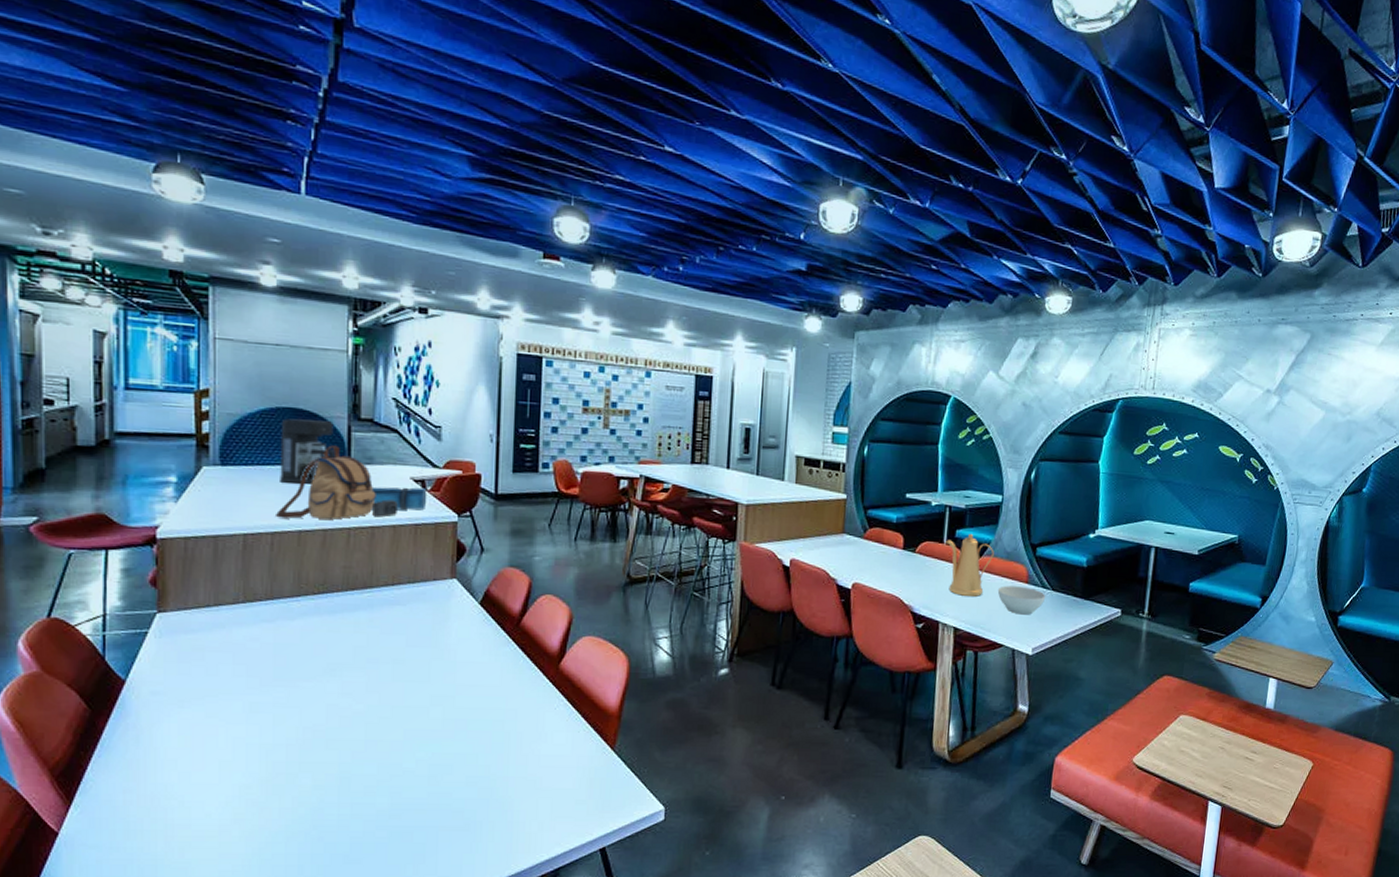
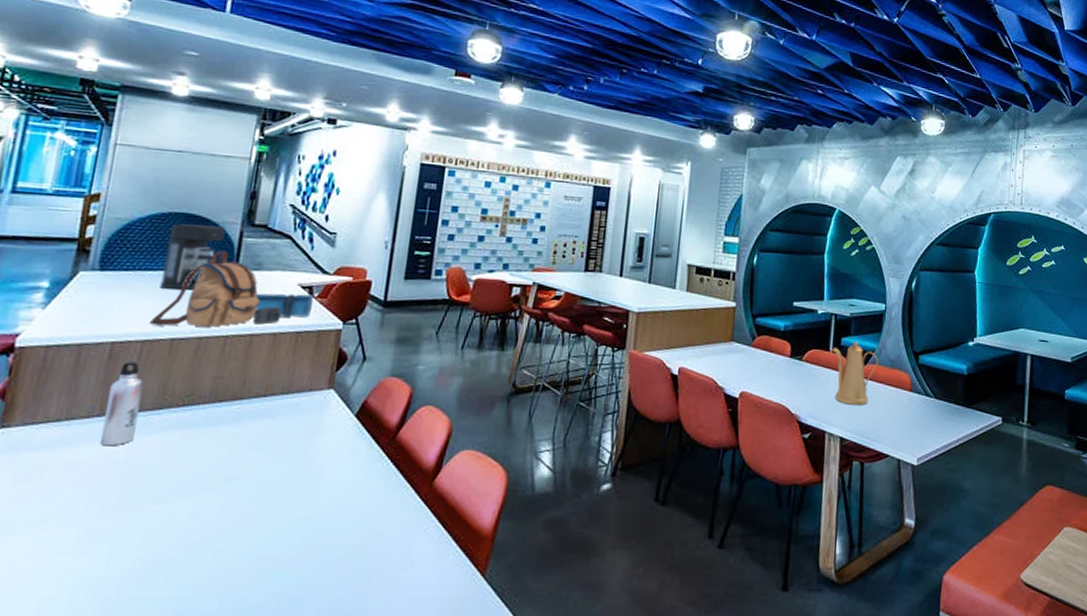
water bottle: none [248,552,279,630] -> present [100,362,144,447]
bowl: present [997,585,1045,615] -> none [882,394,928,424]

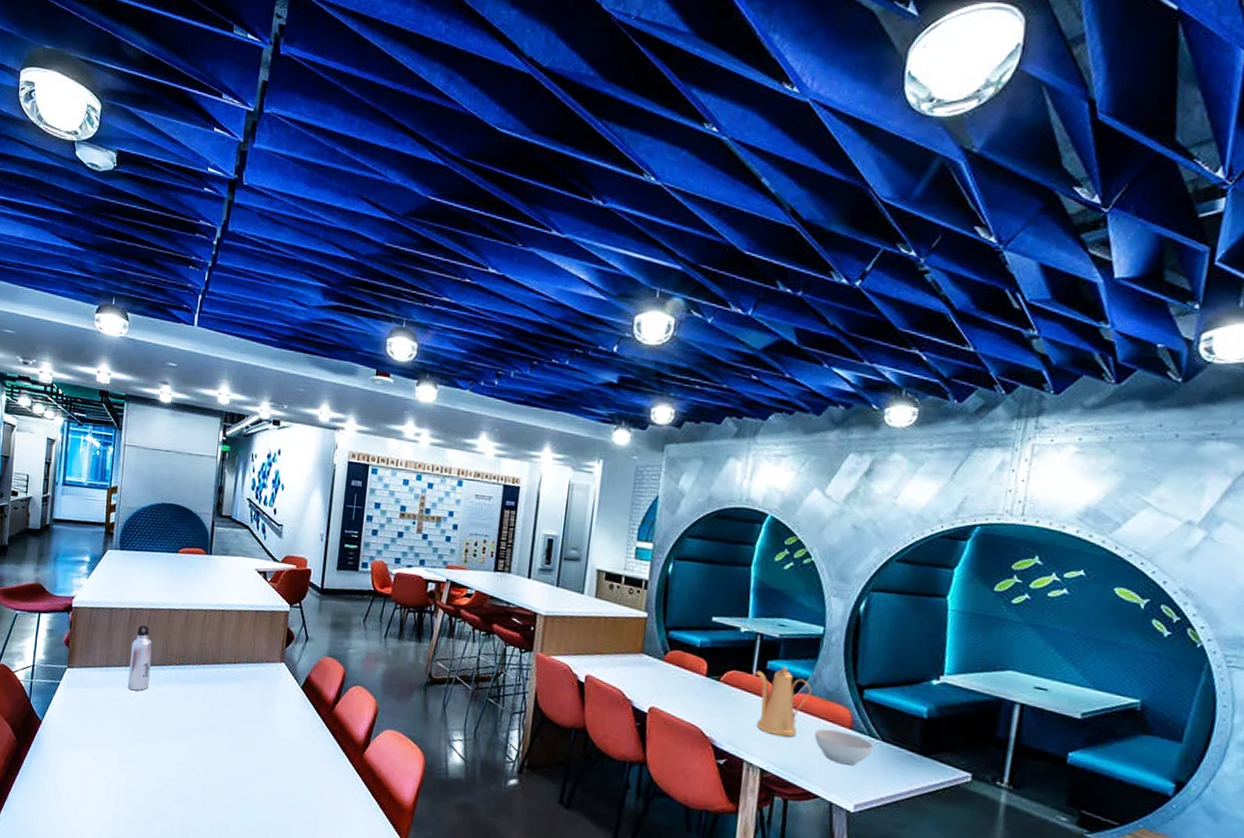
backpack: present [148,250,314,327] -> none [153,537,268,602]
coffee maker: present [160,223,226,290] -> none [159,513,202,570]
bowl: none [882,394,928,424] -> present [814,728,873,766]

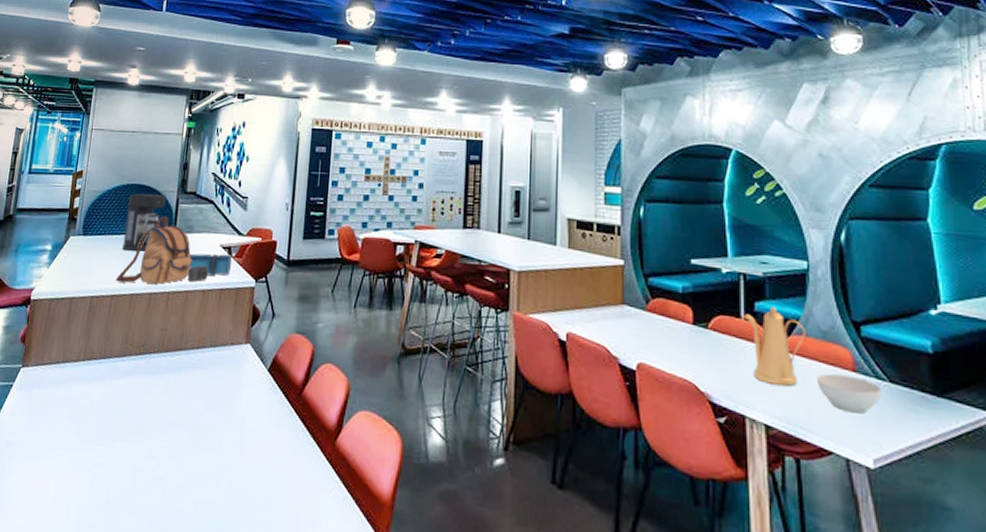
water bottle: present [127,625,153,691] -> none [84,314,113,388]
backpack: none [153,537,268,602] -> present [115,216,233,284]
coffee maker: none [159,513,202,570] -> present [122,193,166,251]

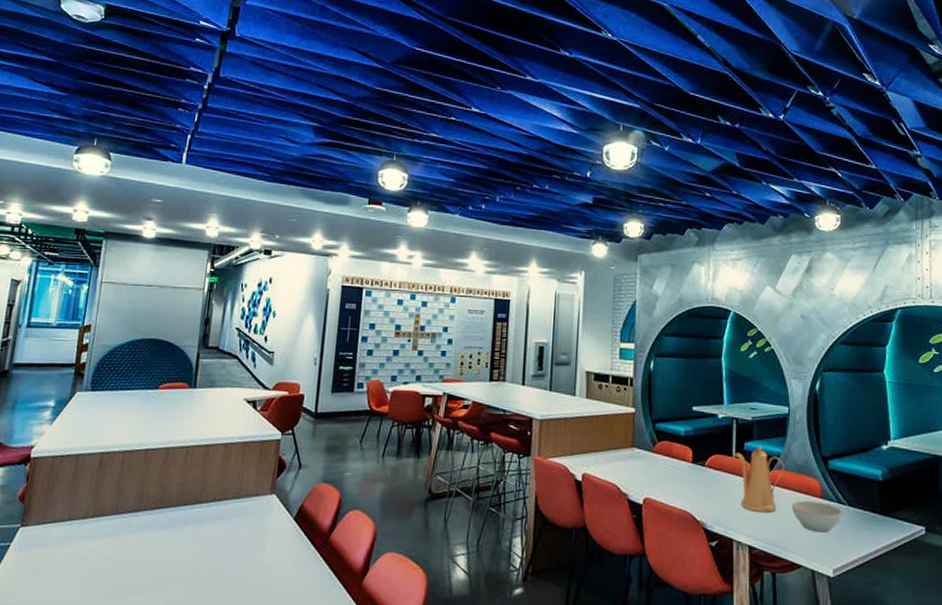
backpack: present [115,216,233,284] -> none [128,371,257,439]
coffee maker: present [122,193,166,251] -> none [136,348,186,406]

